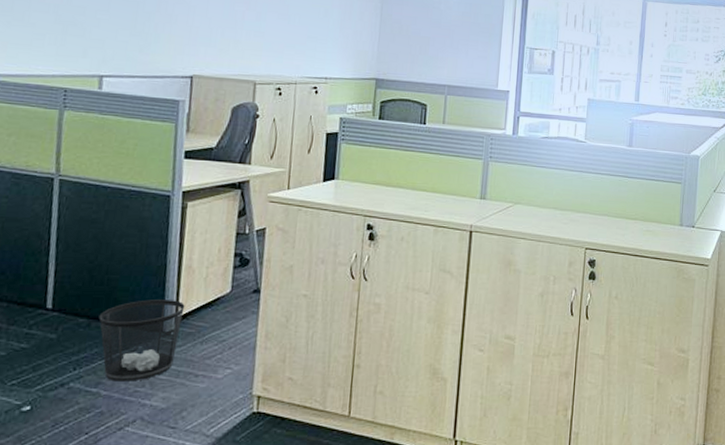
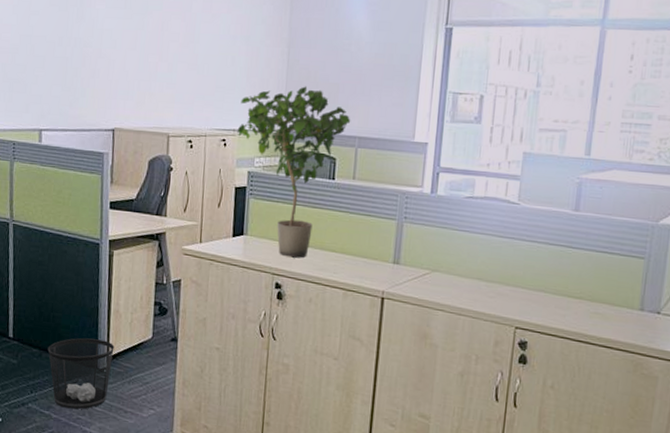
potted plant: none [329,39,441,199] -> present [237,86,351,258]

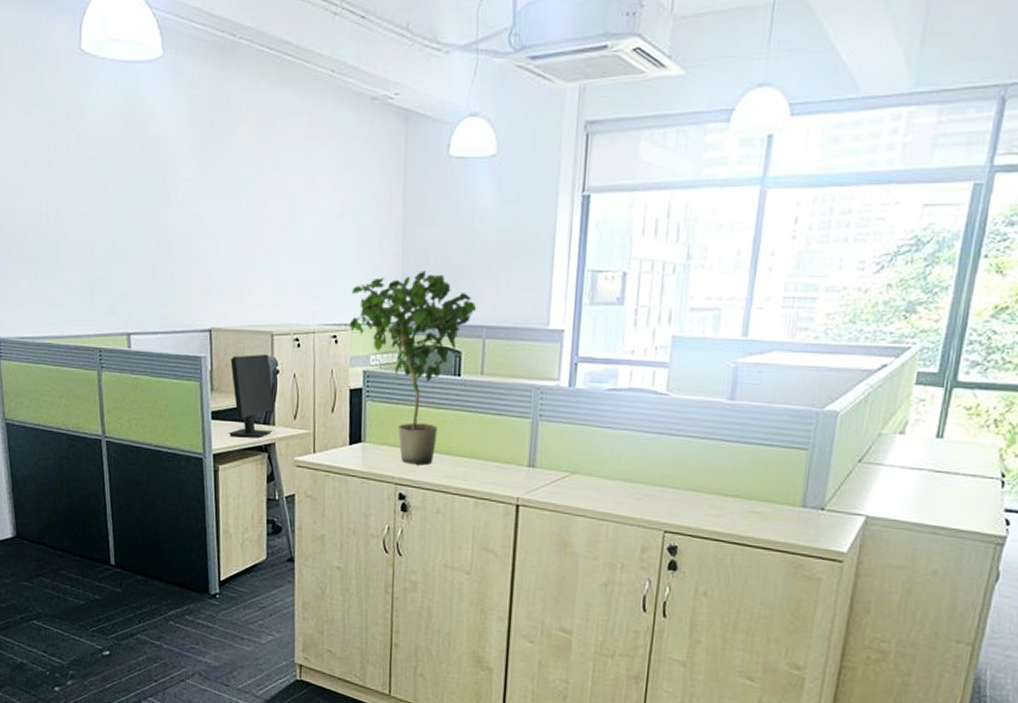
waste bin: present [47,338,115,410] -> none [154,562,226,639]
computer monitor: none [123,152,167,228] -> present [228,354,274,438]

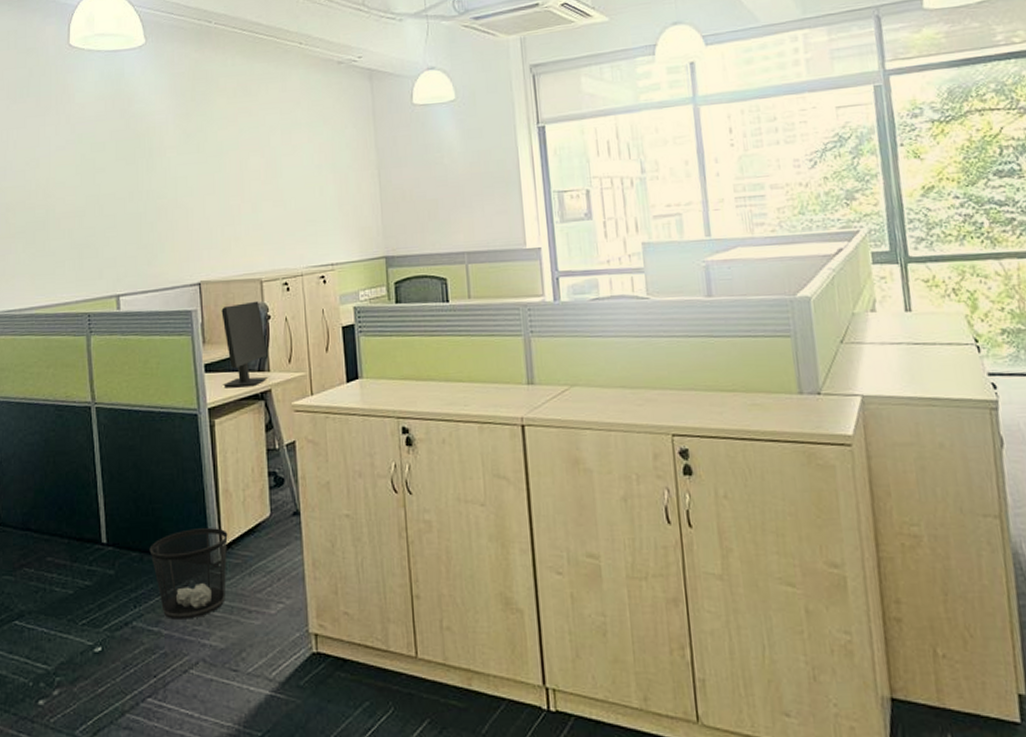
waste bin: none [154,562,226,639] -> present [149,528,228,620]
potted plant: present [349,270,477,465] -> none [335,207,456,396]

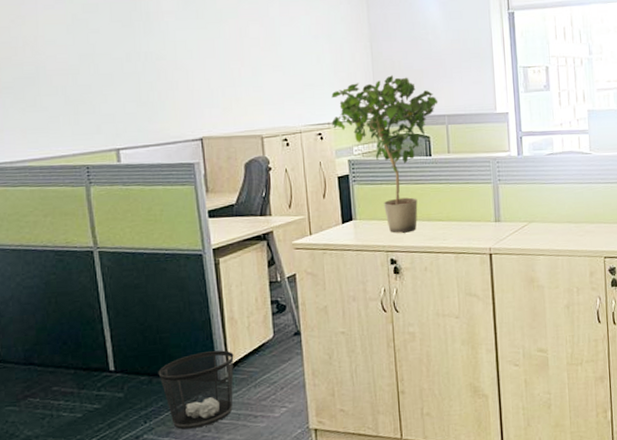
computer monitor: present [221,300,269,388] -> none [224,154,270,231]
potted plant: none [335,207,456,396] -> present [331,75,438,234]

